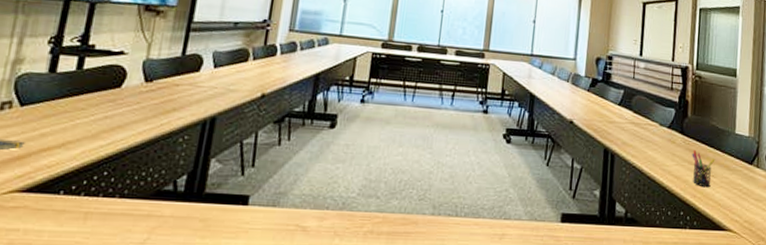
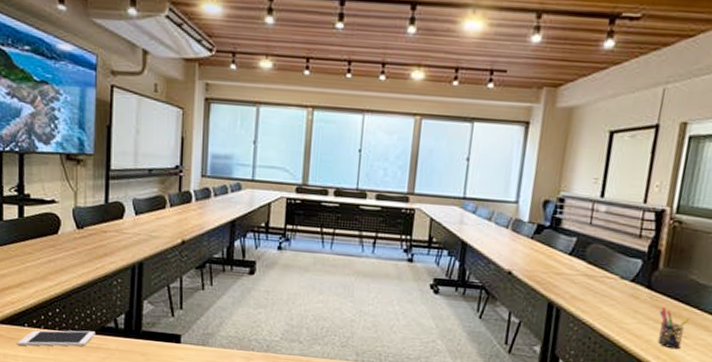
cell phone: none [45,196,148,219] -> present [17,330,95,346]

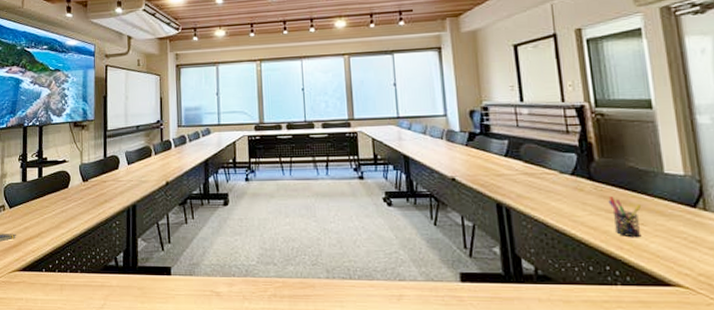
cell phone: present [17,330,95,346] -> none [37,271,99,290]

